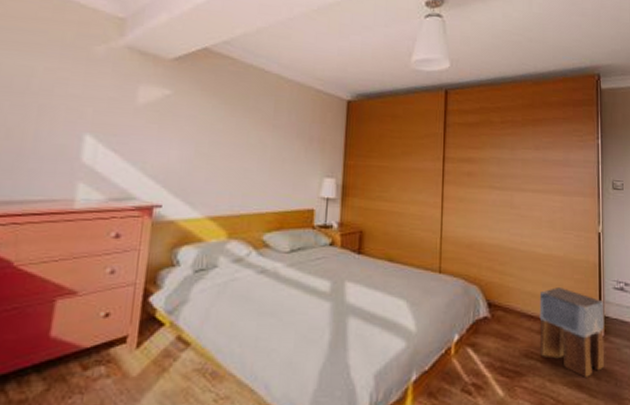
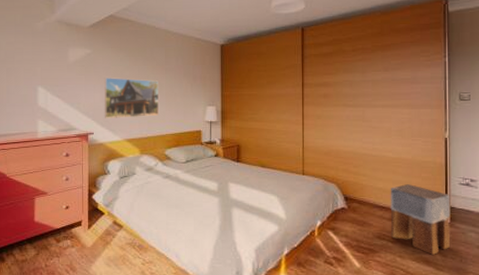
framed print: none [180,130,262,187] -> present [104,78,159,118]

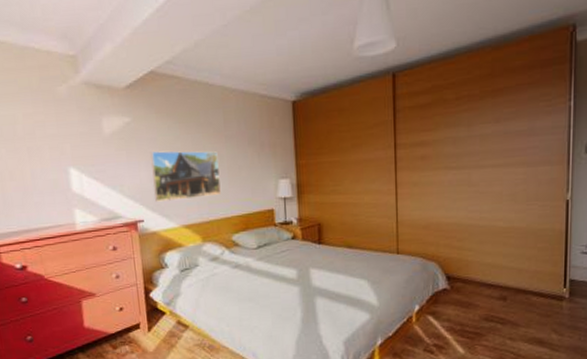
stool: present [390,184,451,255] -> none [499,257,570,334]

